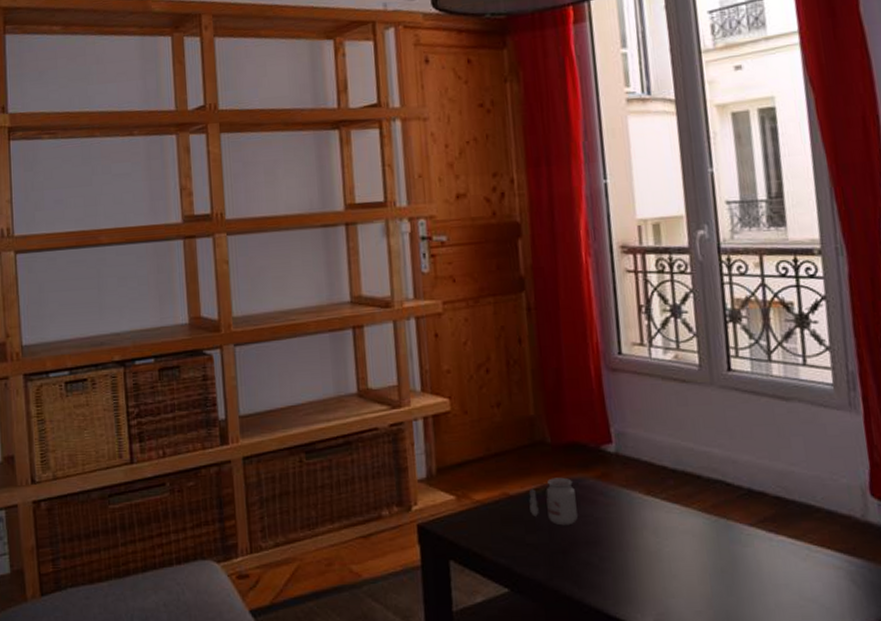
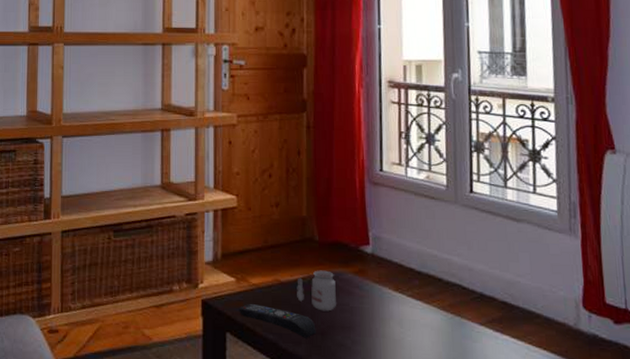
remote control: none [462,523,556,559] -> present [238,303,316,338]

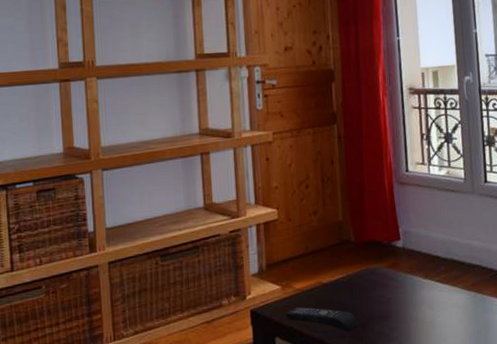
candle: present [297,270,336,312] -> none [337,268,374,306]

